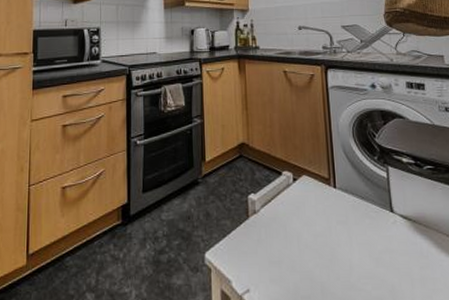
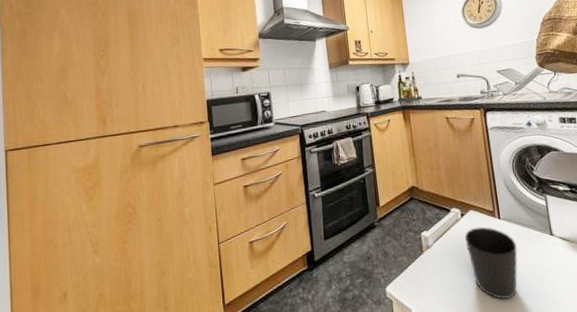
cup: none [295,194,353,281] -> present [464,226,518,299]

